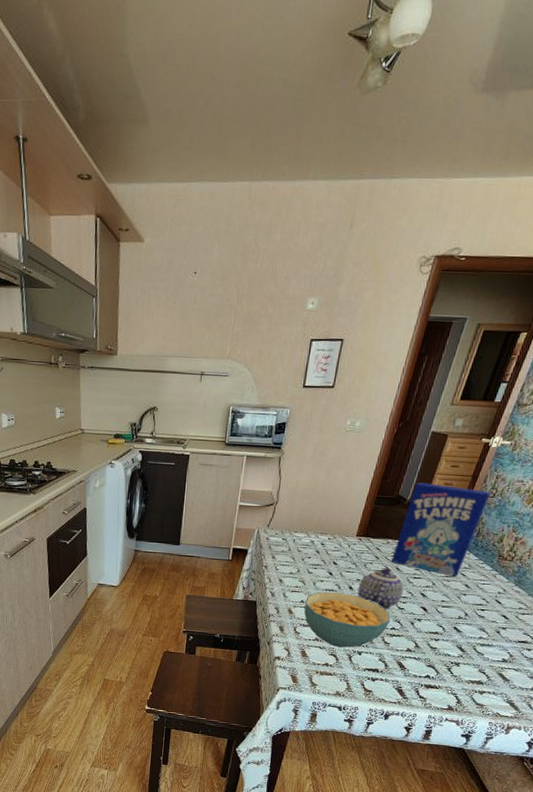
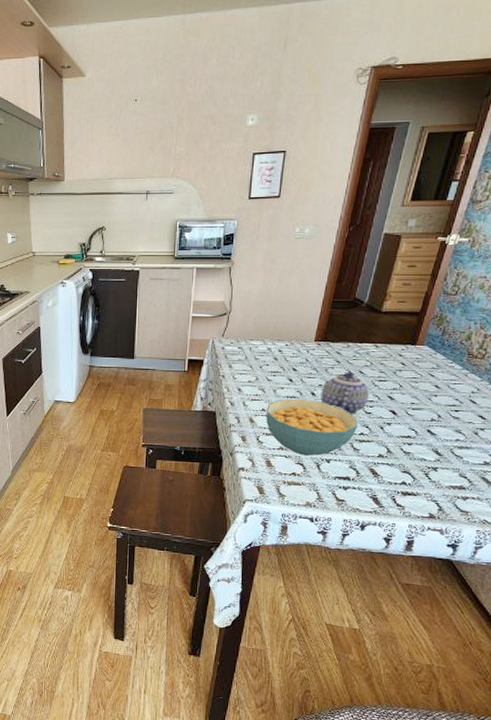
cereal box: present [391,482,491,577] -> none [354,284,452,378]

